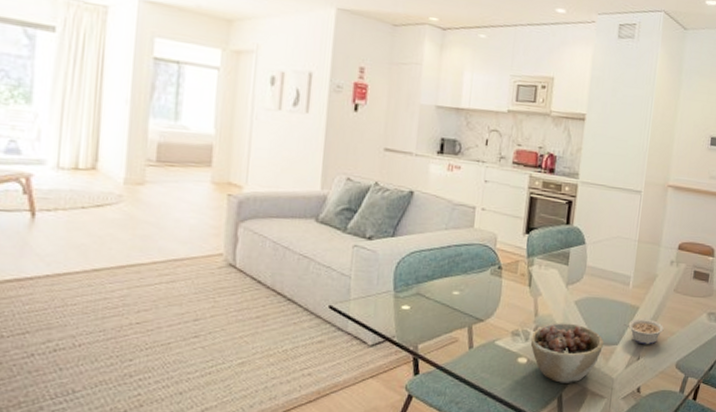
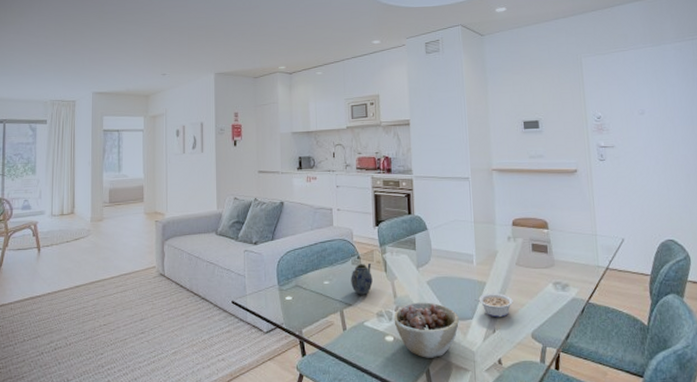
teapot: none [486,275,515,311] -> present [351,264,373,295]

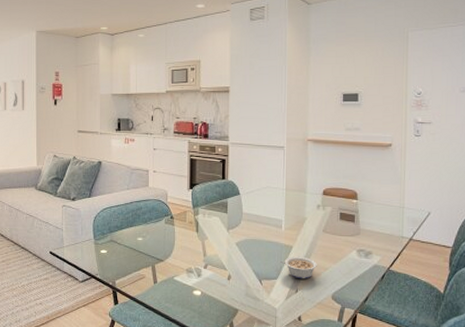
teapot: present [351,264,373,295] -> none [163,223,184,252]
bowl: present [394,302,459,358] -> none [202,261,264,312]

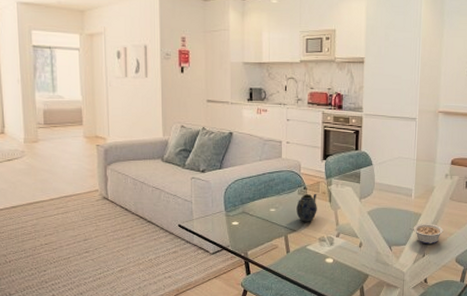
teapot: none [163,223,184,252] -> present [296,194,317,222]

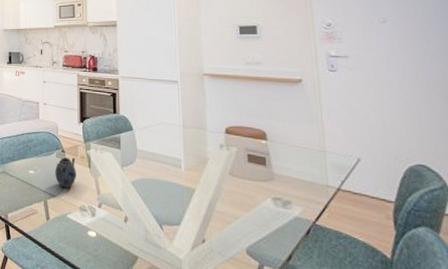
legume: present [409,223,444,244] -> none [181,200,226,228]

